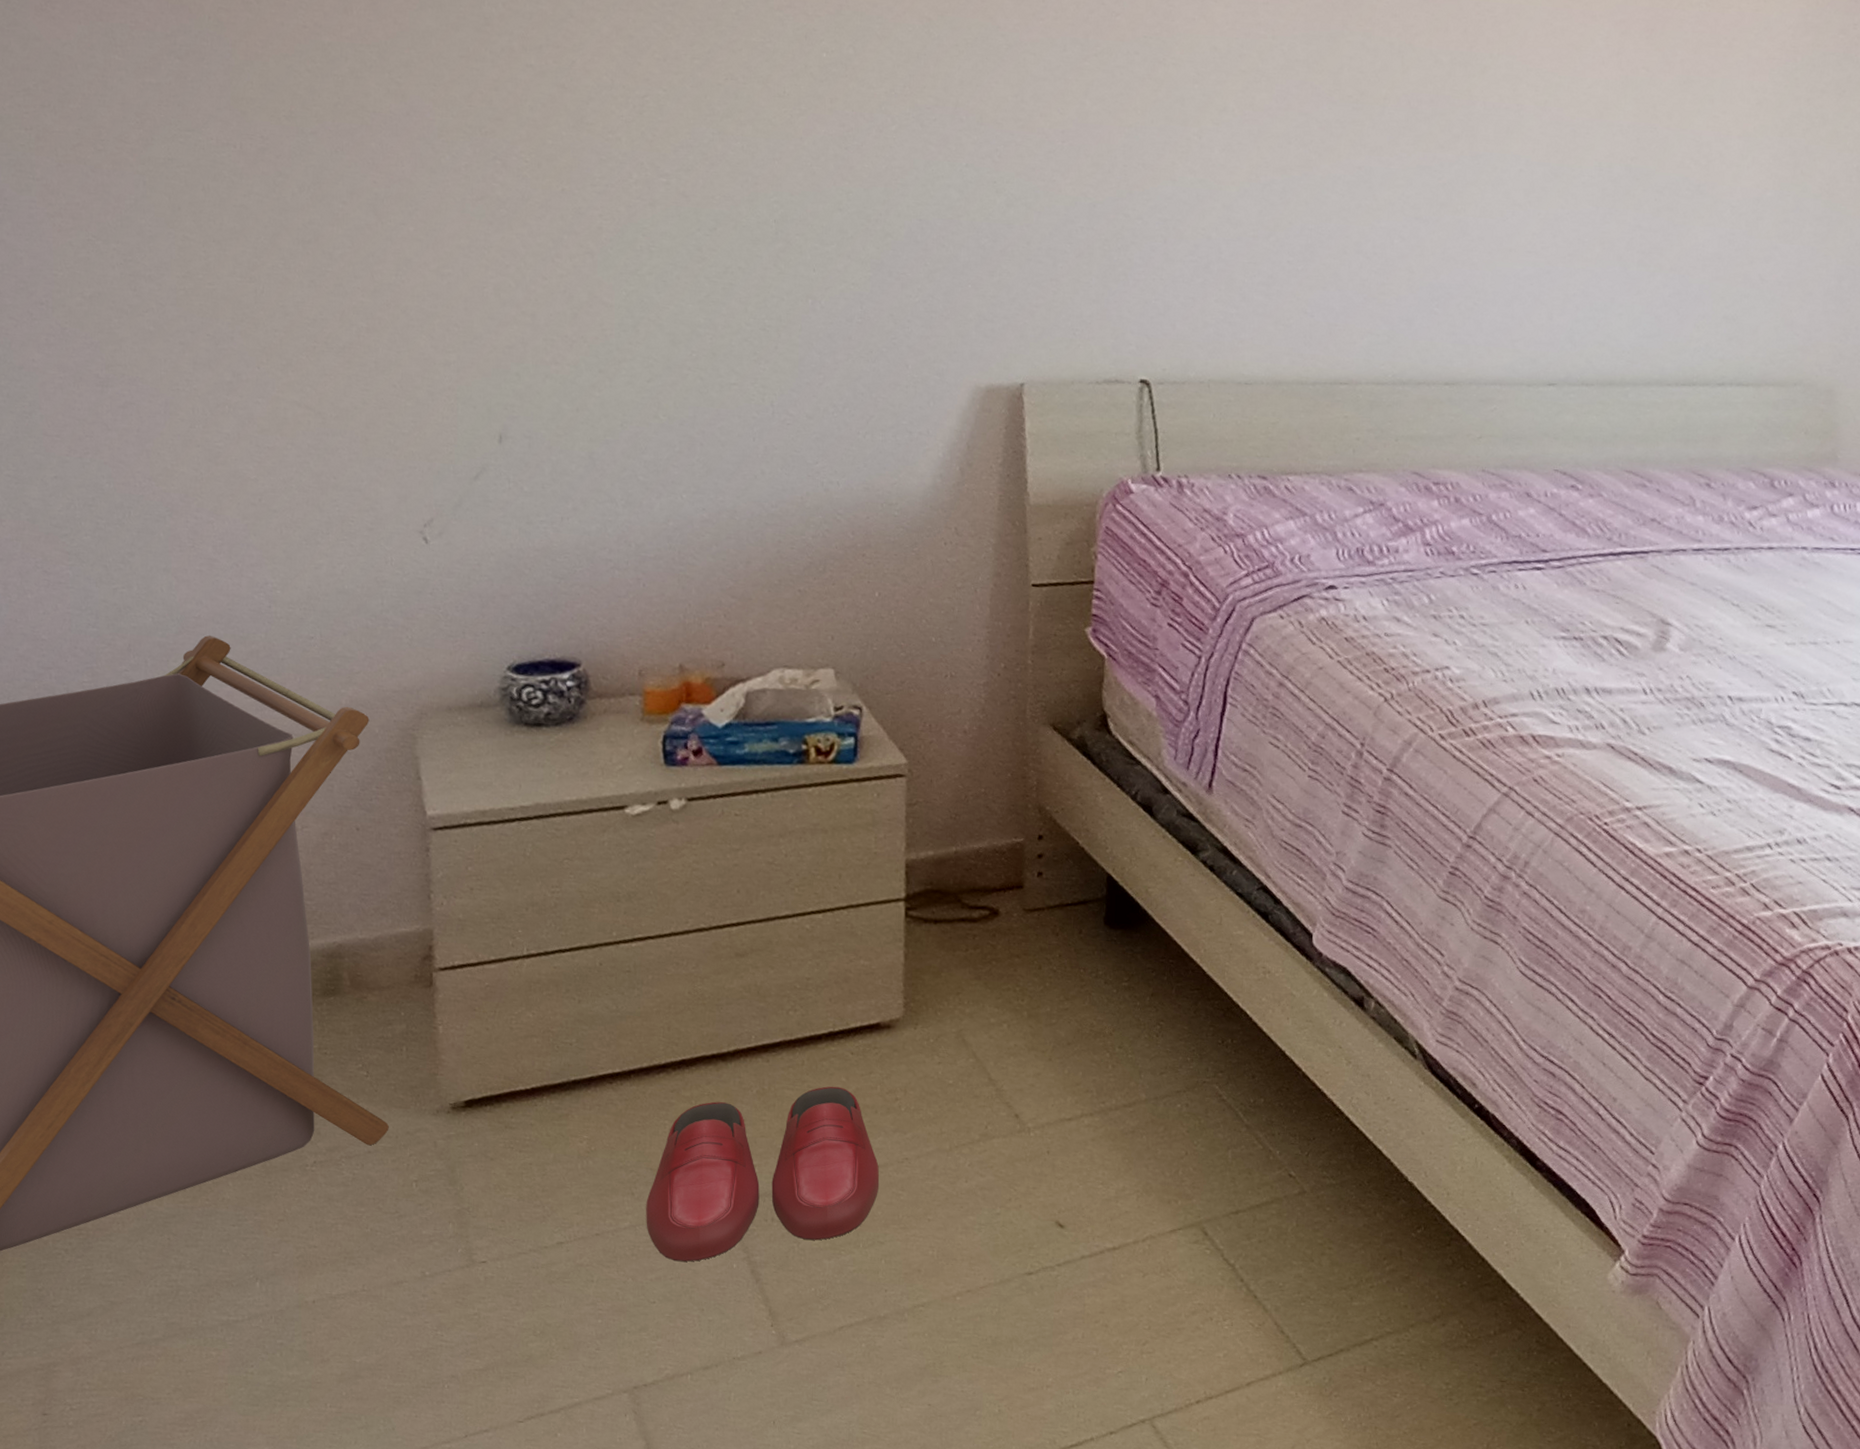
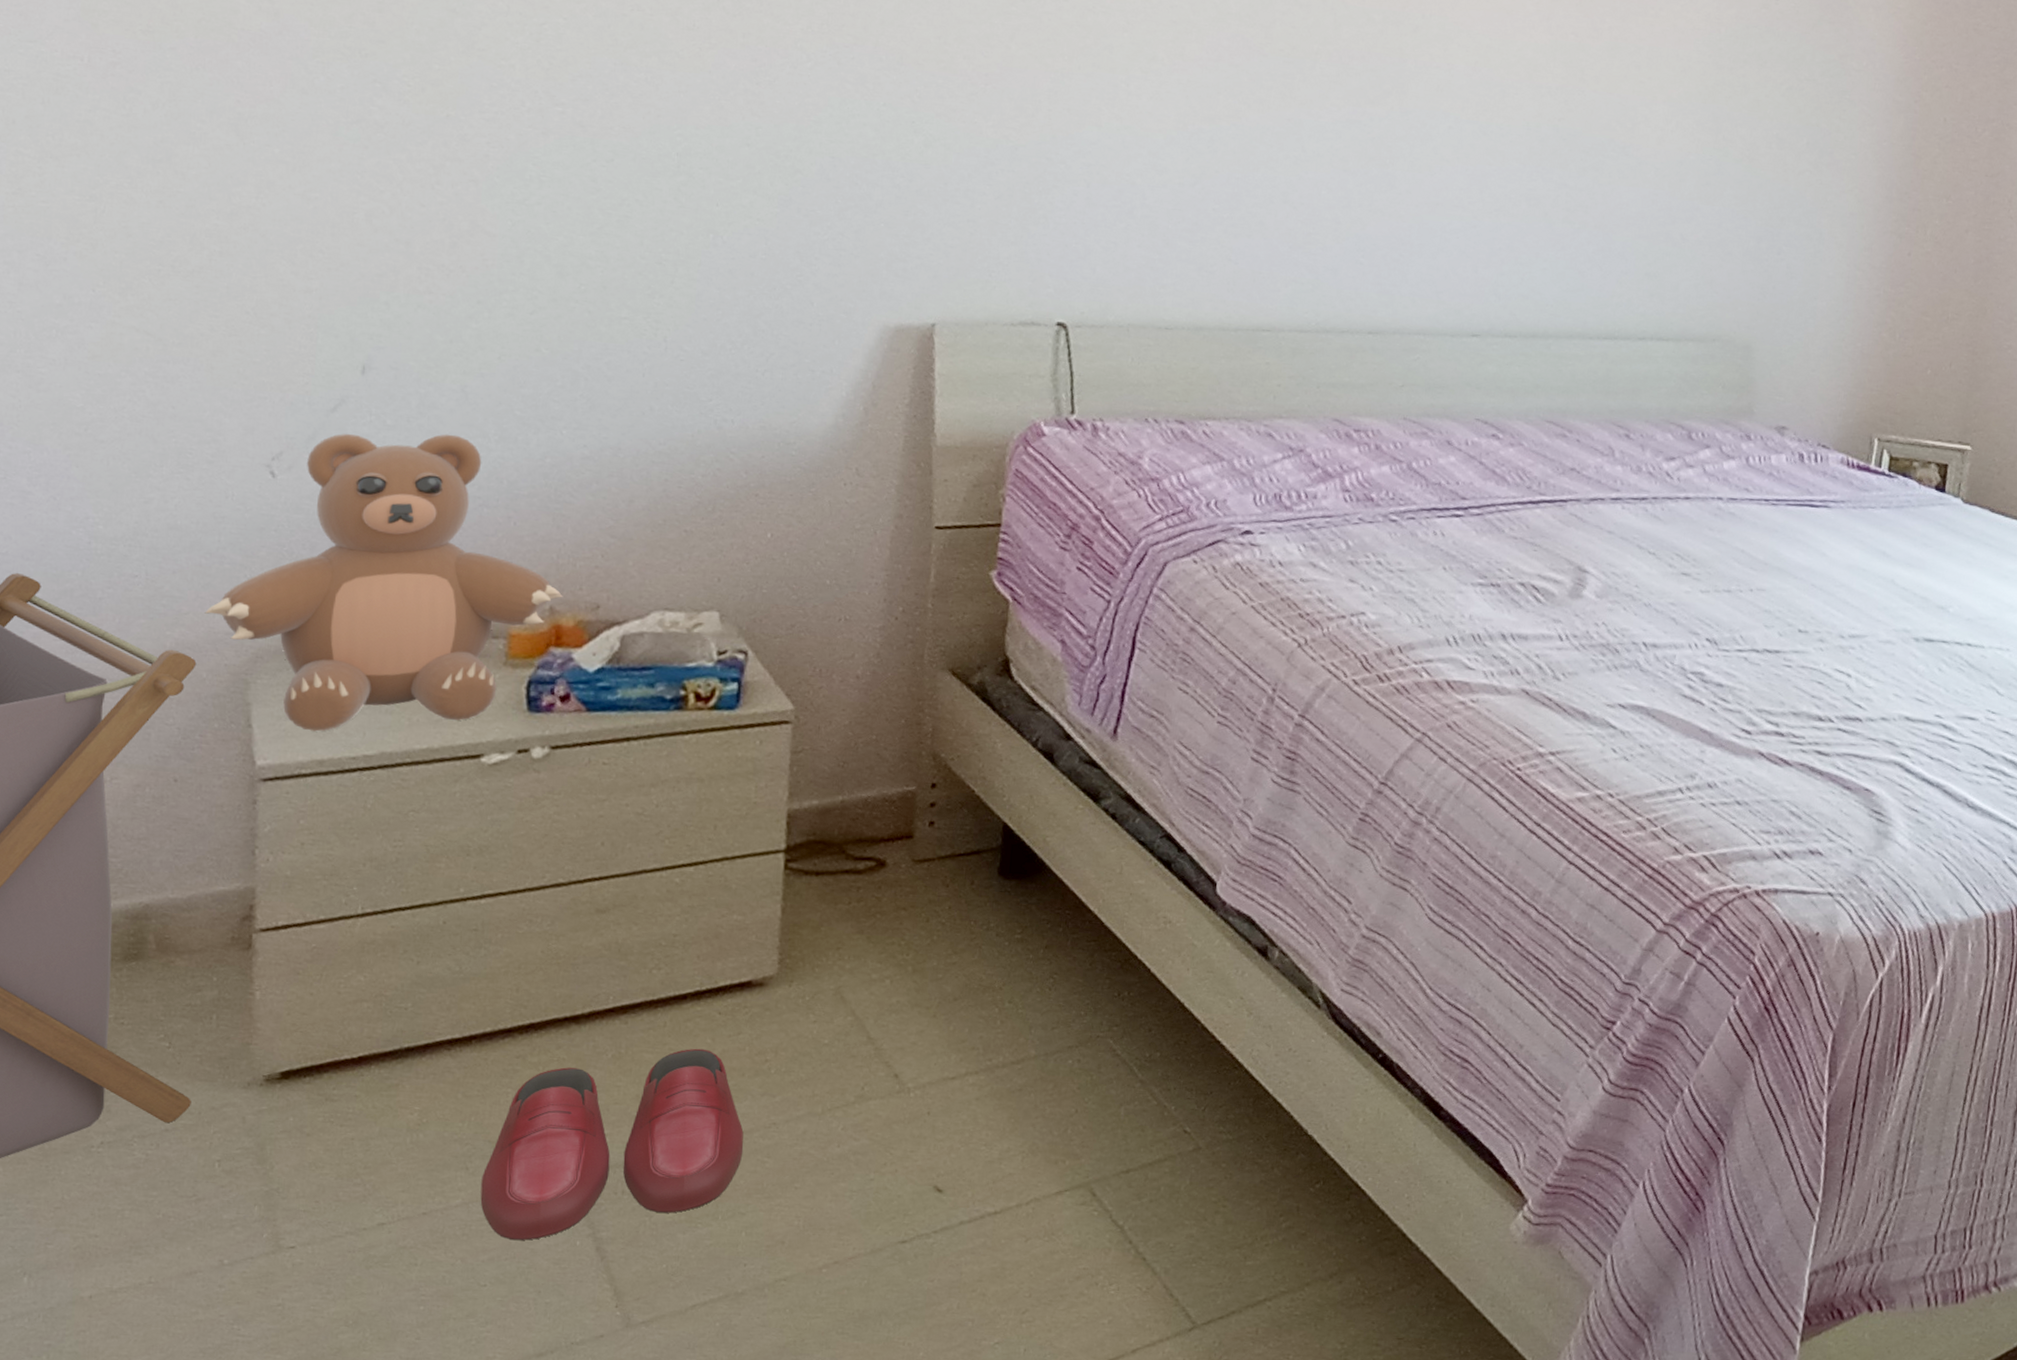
teddy bear: none [374,499,691,784] -> present [205,433,563,732]

